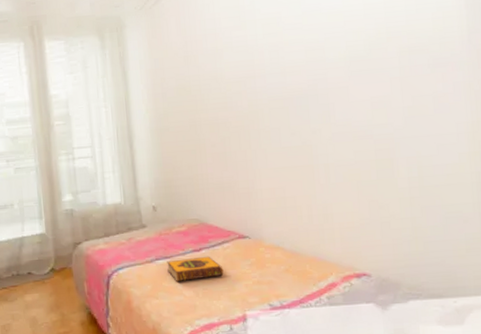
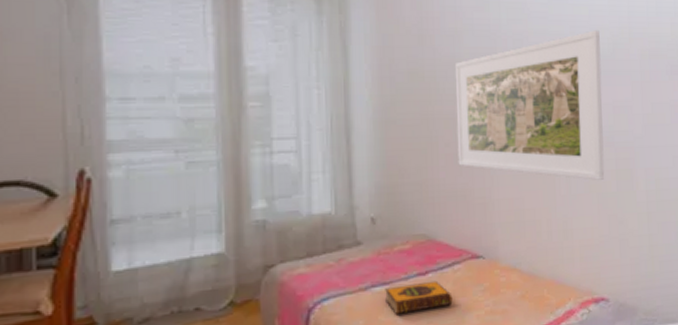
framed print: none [217,34,364,170] -> present [454,30,605,180]

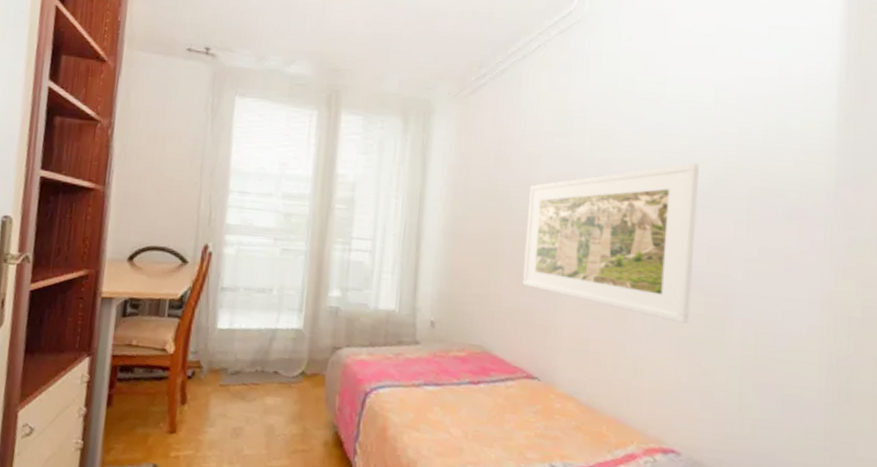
hardback book: present [385,280,453,315] -> none [436,389,502,419]

